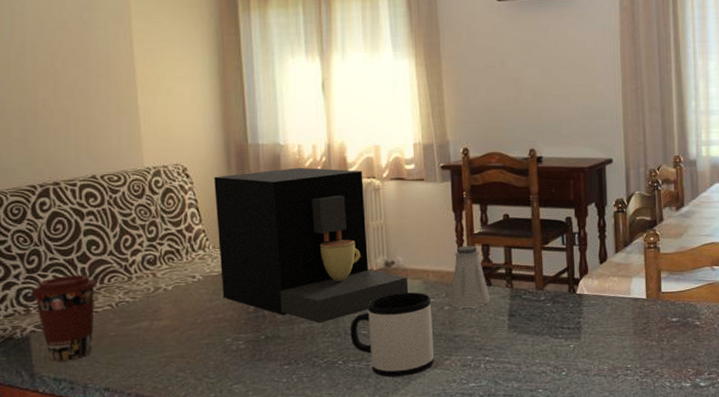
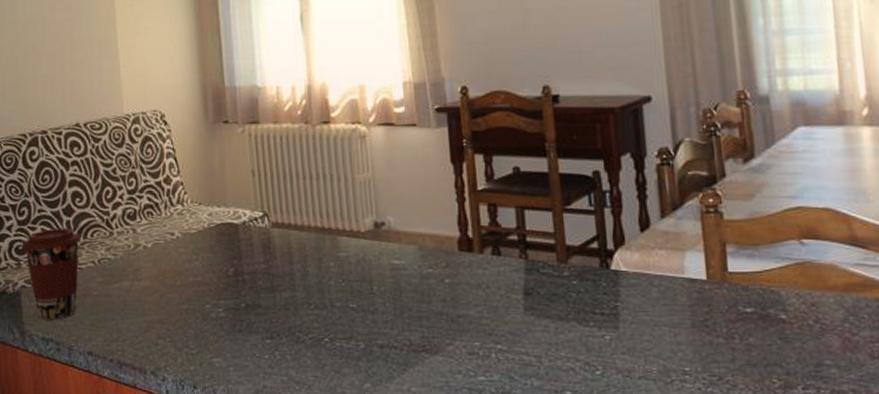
coffee maker: present [214,167,409,324] -> none [192,112,402,293]
mug: present [350,292,435,377] -> none [336,260,435,362]
saltshaker: present [449,245,490,308] -> none [450,204,501,282]

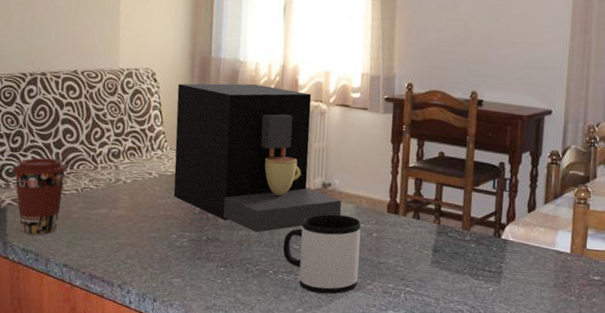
coffee maker: none [192,112,402,293] -> present [173,83,342,233]
mug: none [336,260,435,362] -> present [282,214,361,295]

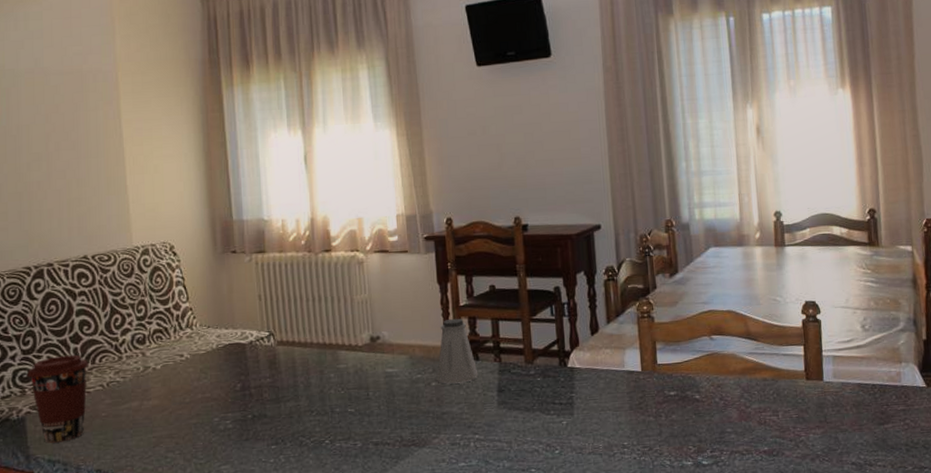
coffee maker: present [173,83,342,233] -> none [200,242,395,402]
mug: present [282,214,361,295] -> none [336,368,423,457]
saltshaker: none [378,177,417,238] -> present [436,318,479,384]

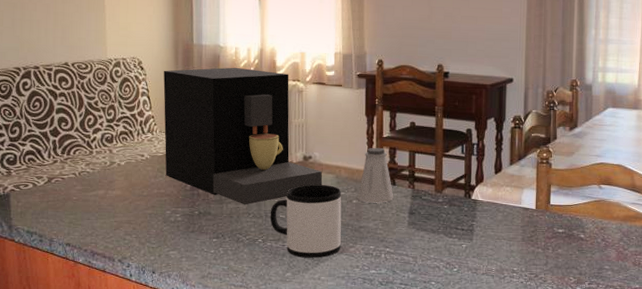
coffee cup: present [26,354,90,443] -> none [12,145,65,218]
coffee maker: none [200,242,395,402] -> present [163,67,323,205]
mug: none [336,368,423,457] -> present [270,184,342,258]

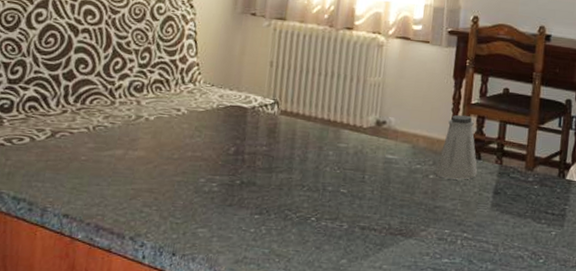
coffee maker: present [163,67,323,205] -> none [204,10,397,176]
mug: present [270,184,342,258] -> none [328,154,417,243]

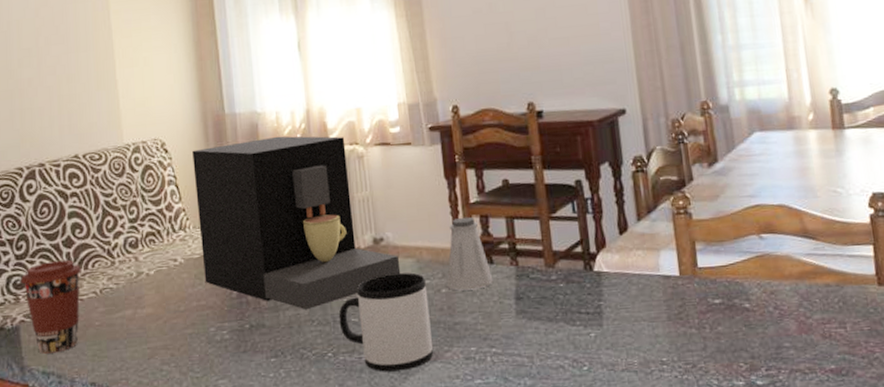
coffee cup: none [7,91,79,181] -> present [20,259,82,354]
coffee maker: none [204,10,397,176] -> present [192,136,401,310]
mug: none [328,154,417,243] -> present [339,272,434,372]

